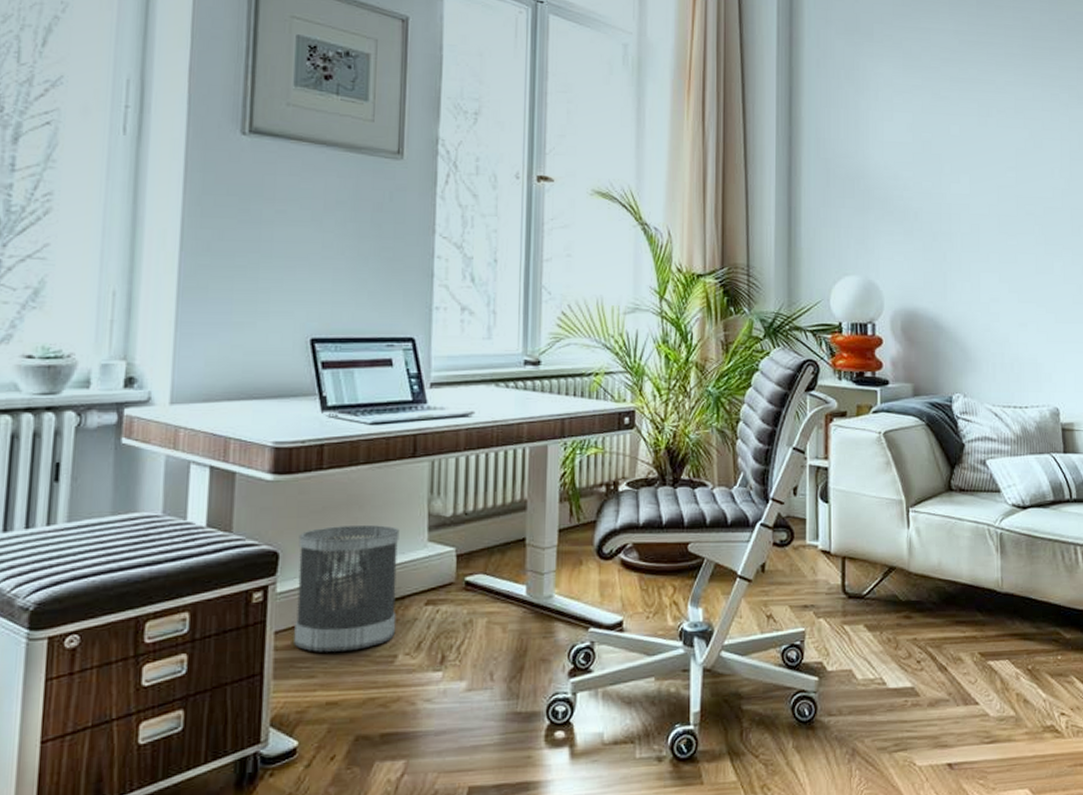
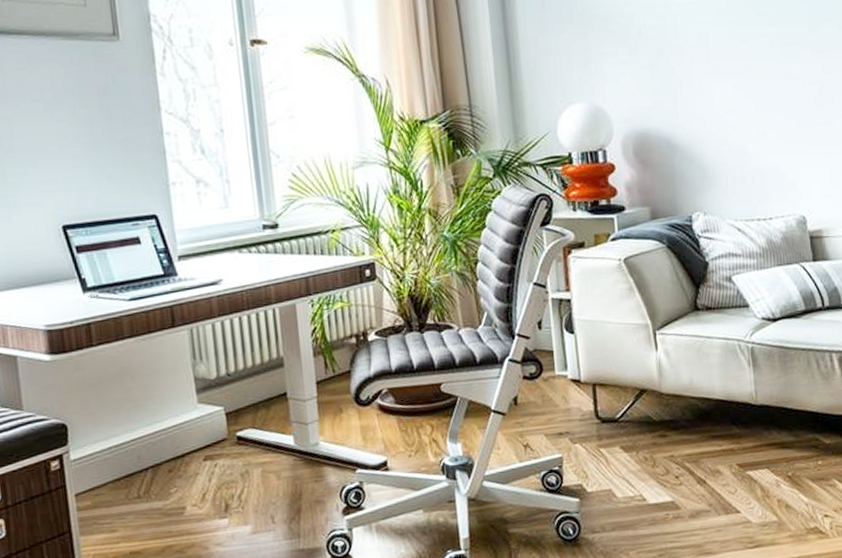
wastebasket: present [294,525,400,652] -> none [82,392,181,510]

